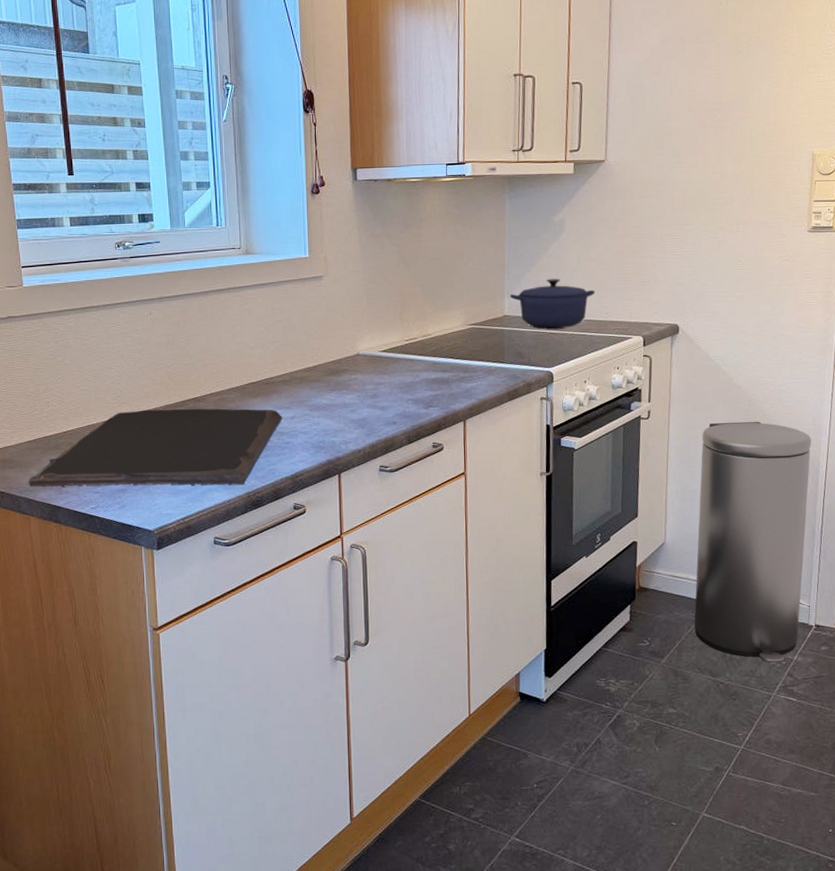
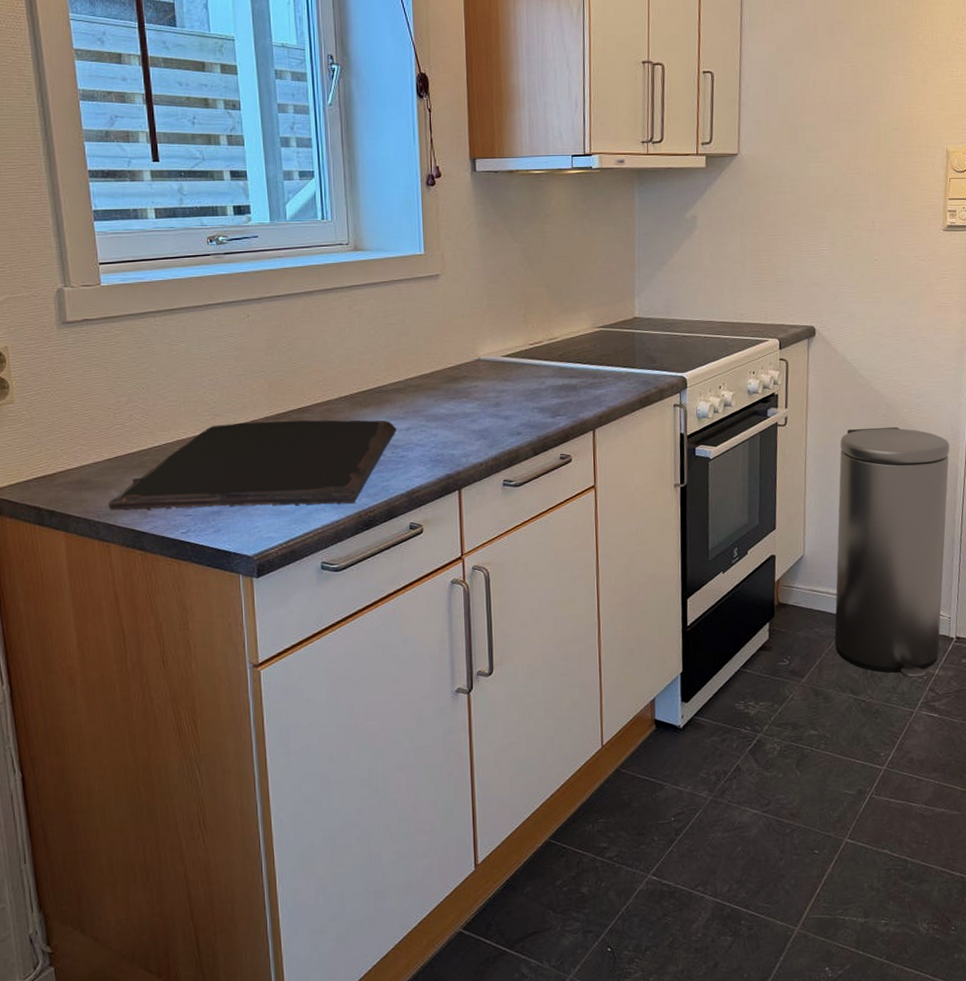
cooking pot: present [509,278,595,329] -> none [640,277,729,331]

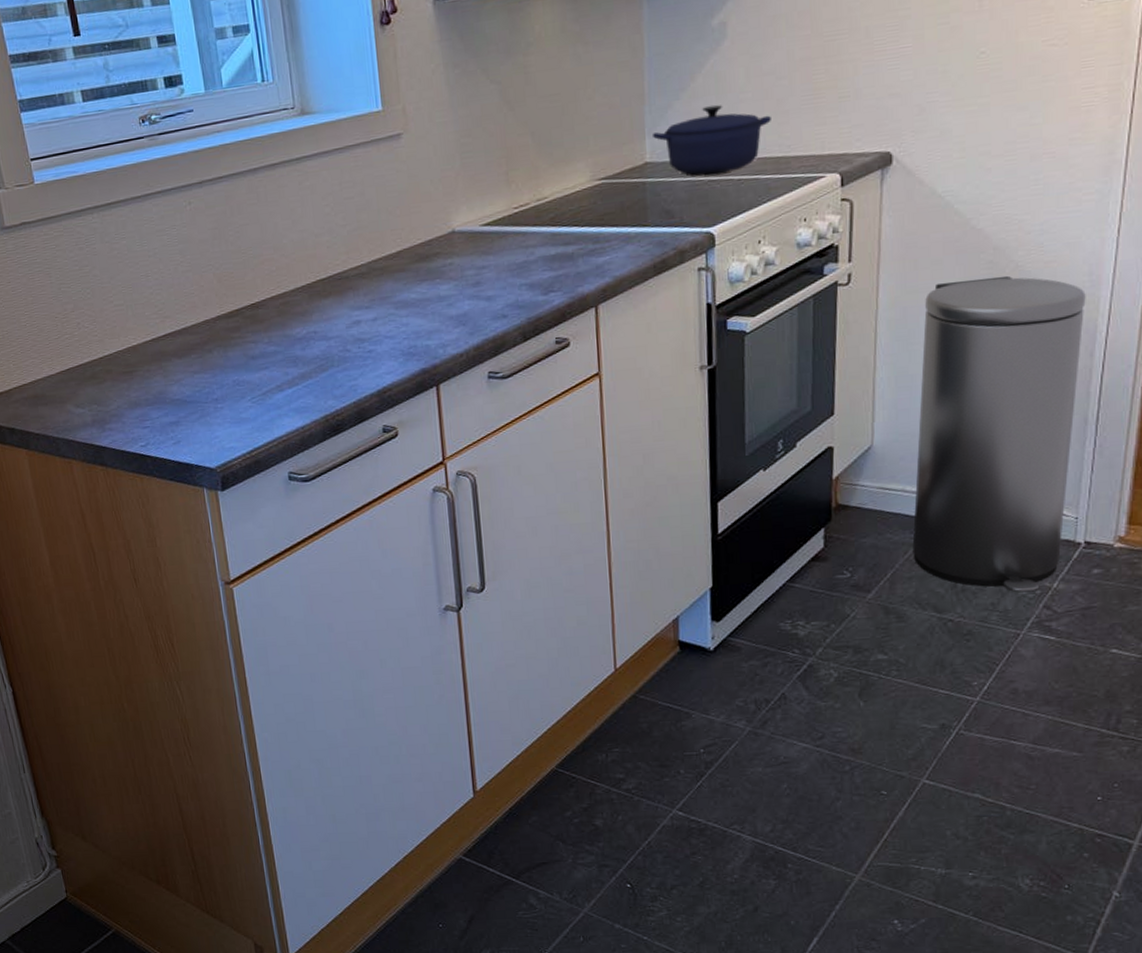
cutting board: present [107,419,397,511] -> none [64,311,363,425]
cooking pot: none [640,277,729,331] -> present [651,104,771,176]

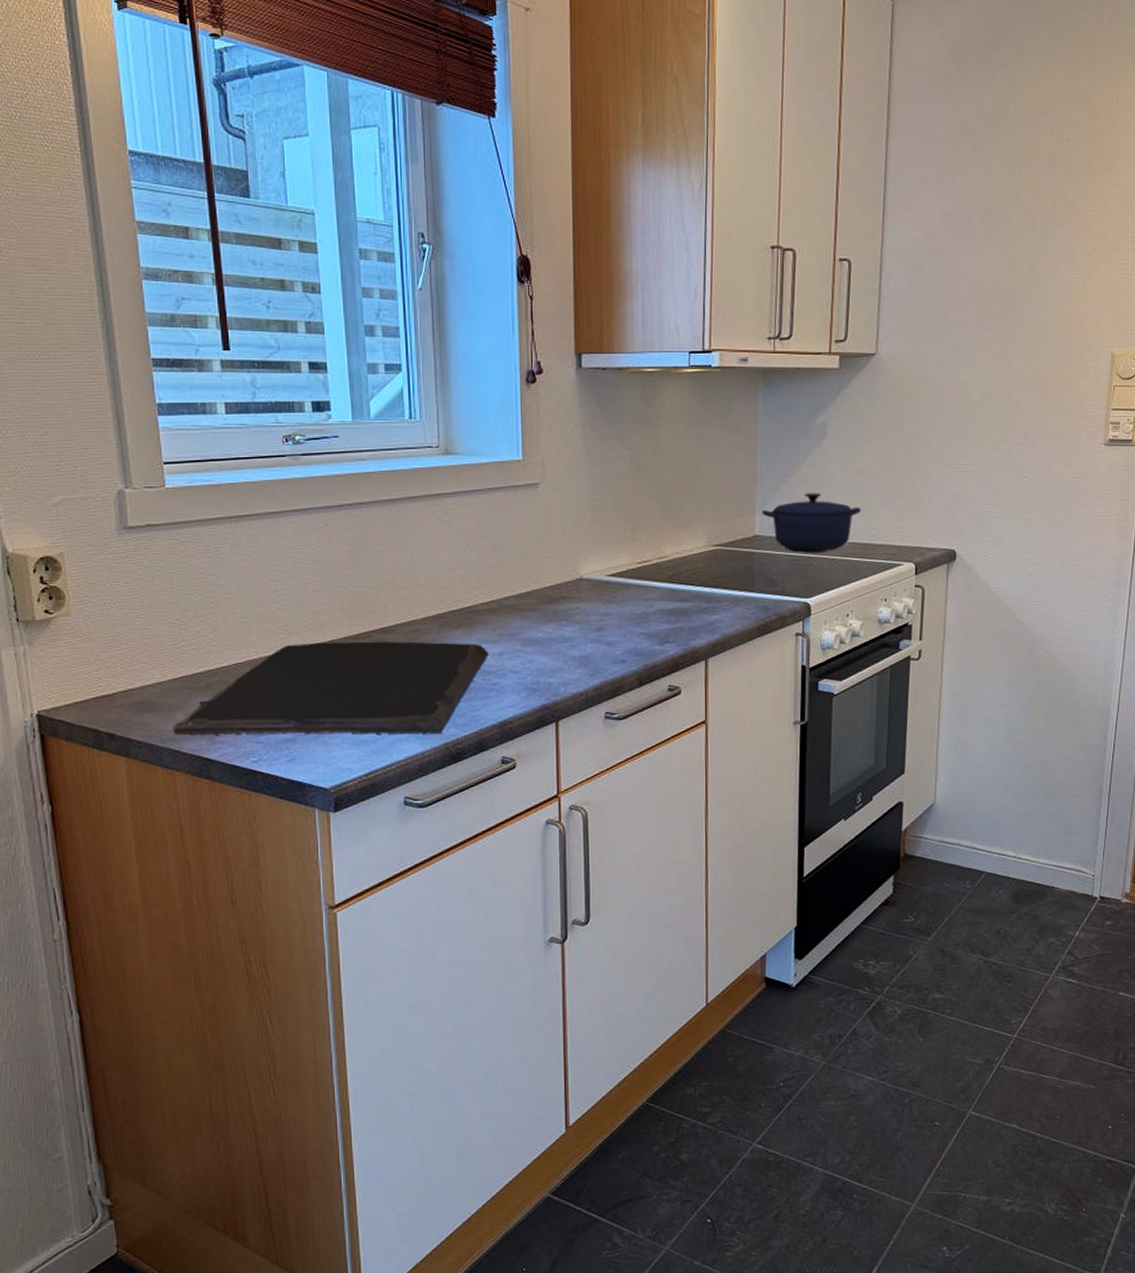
cutting board: none [64,311,363,425] -> present [172,641,489,736]
pedal bin: present [912,275,1086,593] -> none [965,663,1101,940]

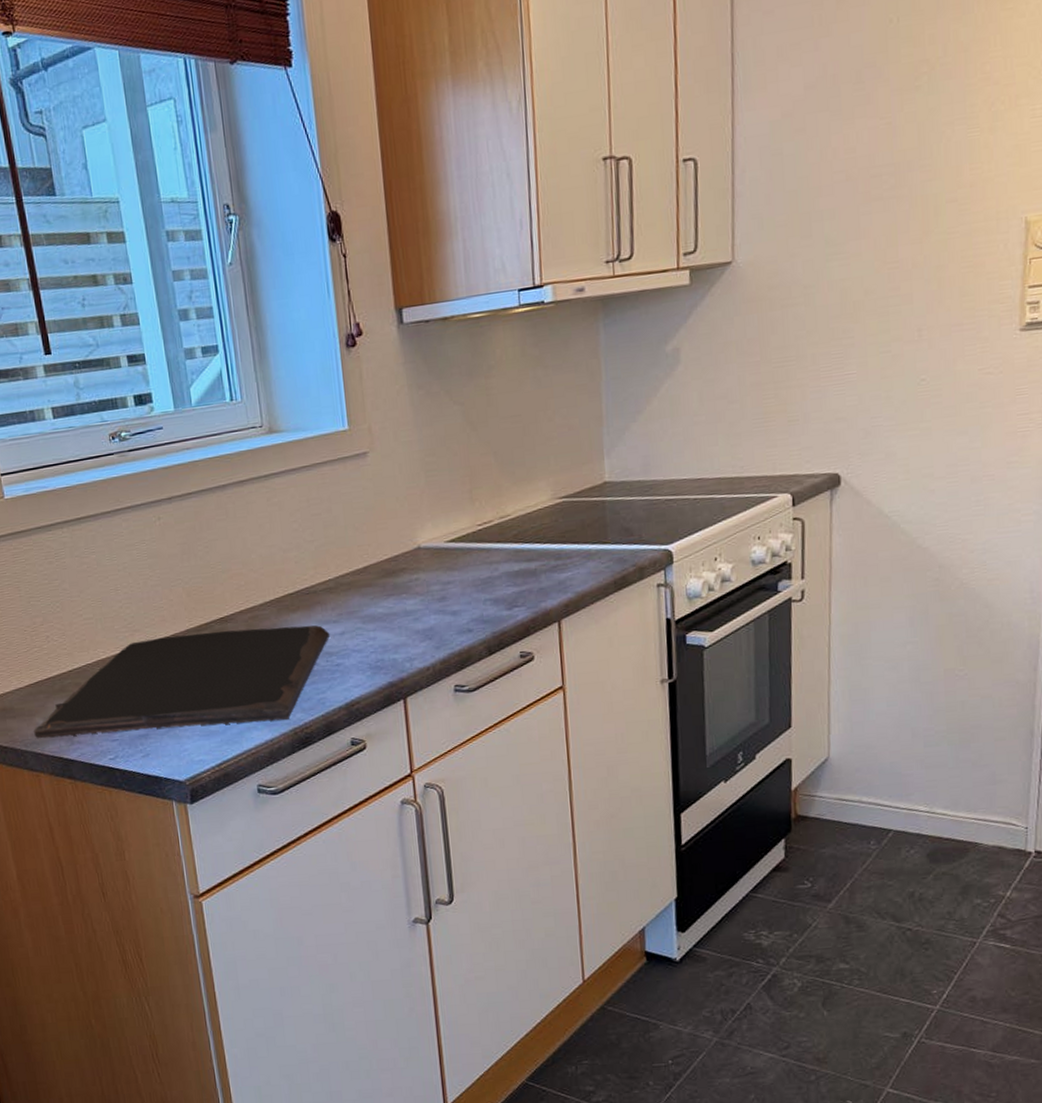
cooking pot: present [761,492,861,552] -> none [610,426,724,495]

